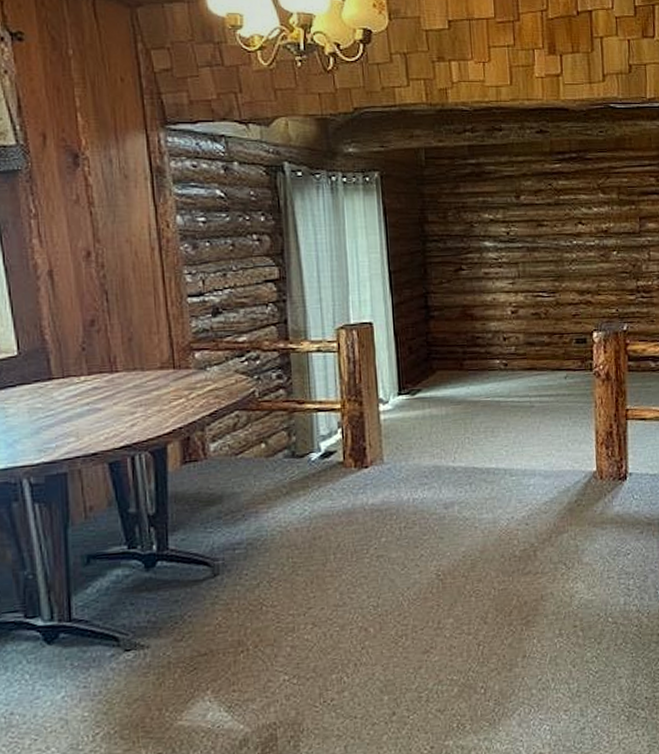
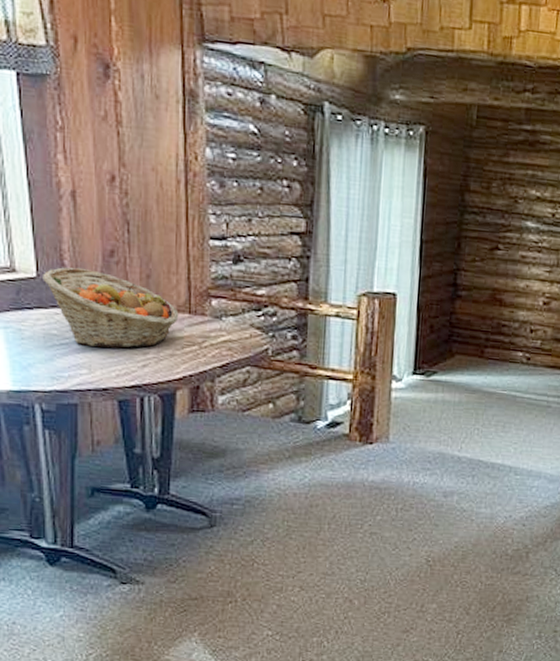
fruit basket: none [24,340,164,415] -> present [42,267,179,349]

